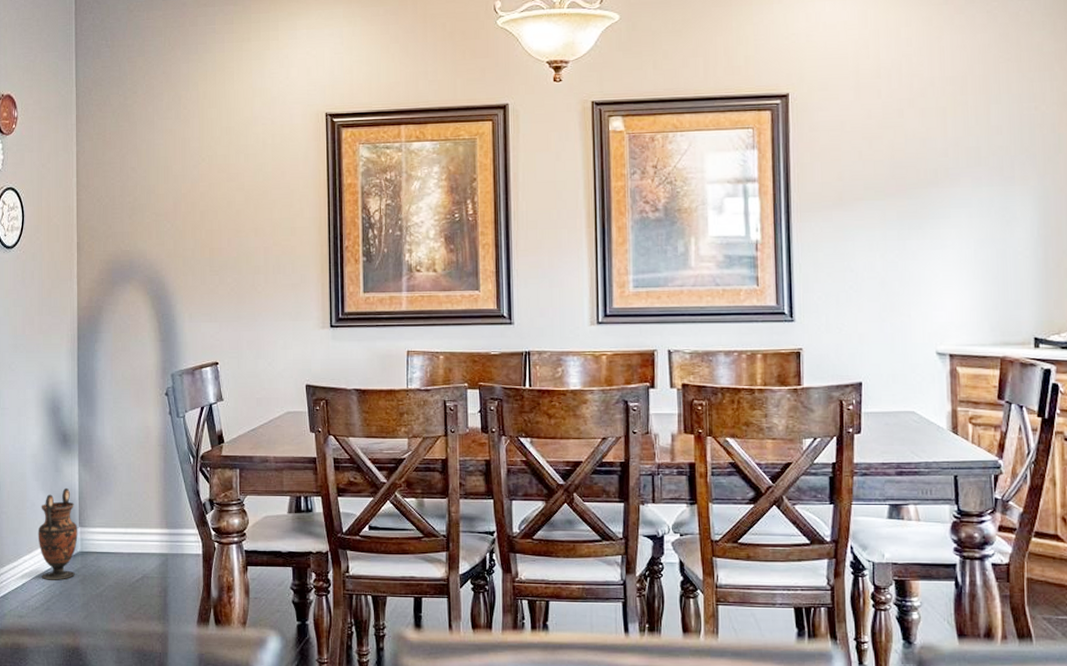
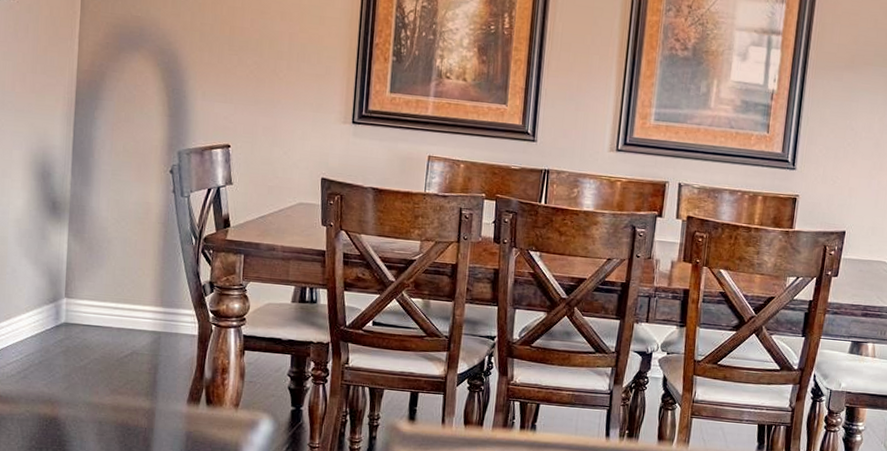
vase: present [38,487,78,580] -> none [17,256,63,350]

